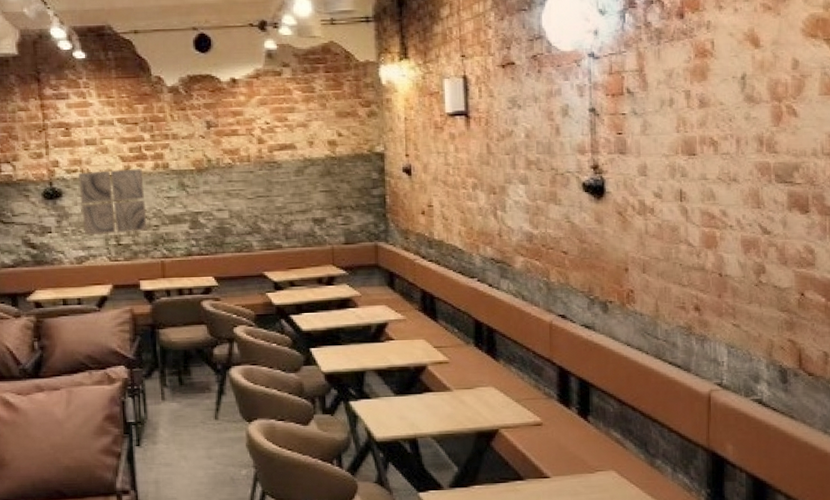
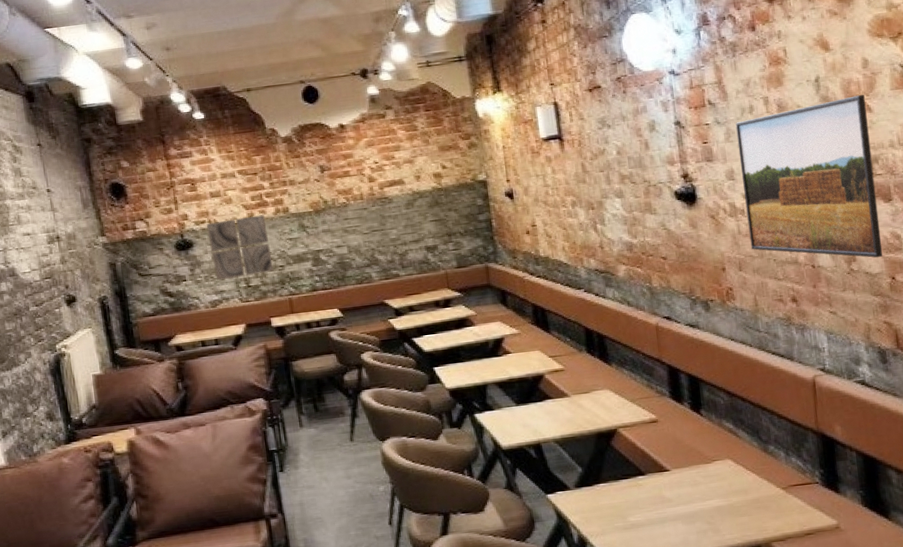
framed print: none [653,98,794,272] -> present [735,95,883,258]

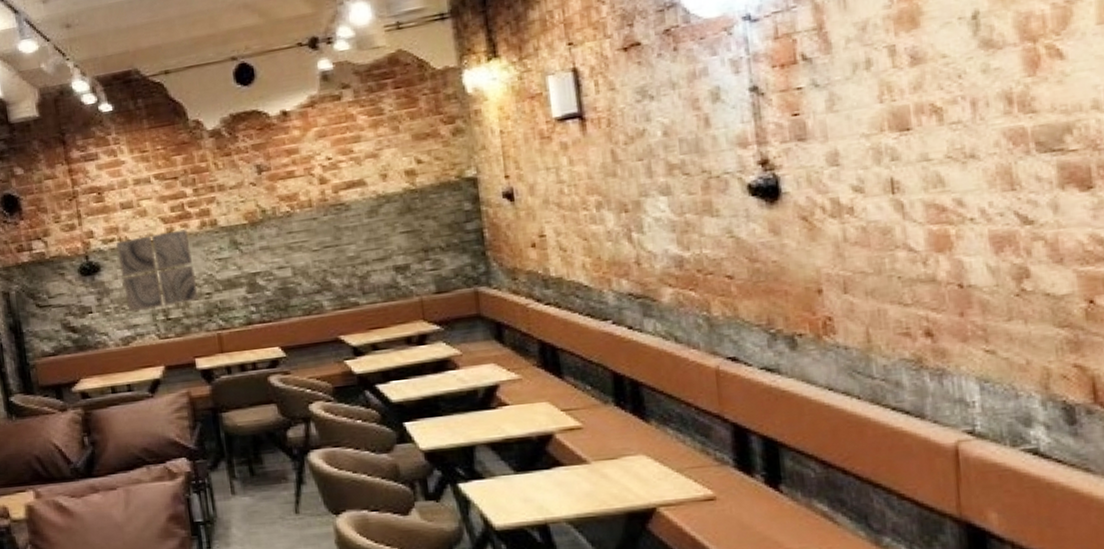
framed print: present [735,95,883,258] -> none [843,34,1076,273]

